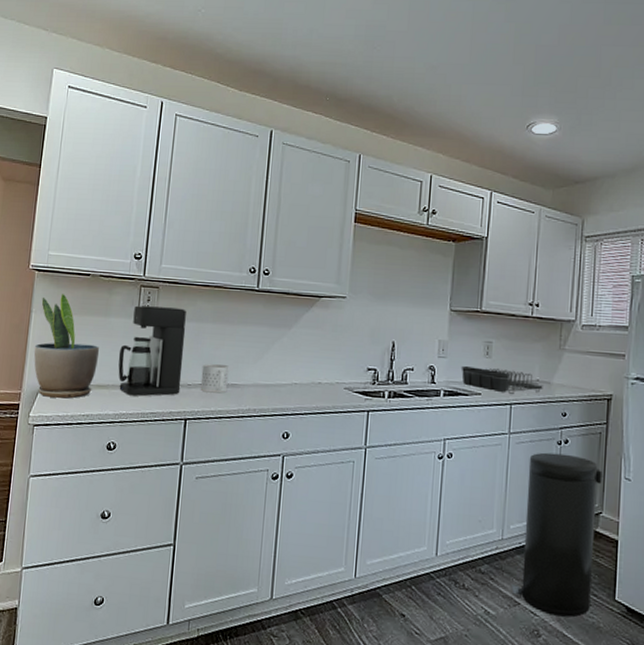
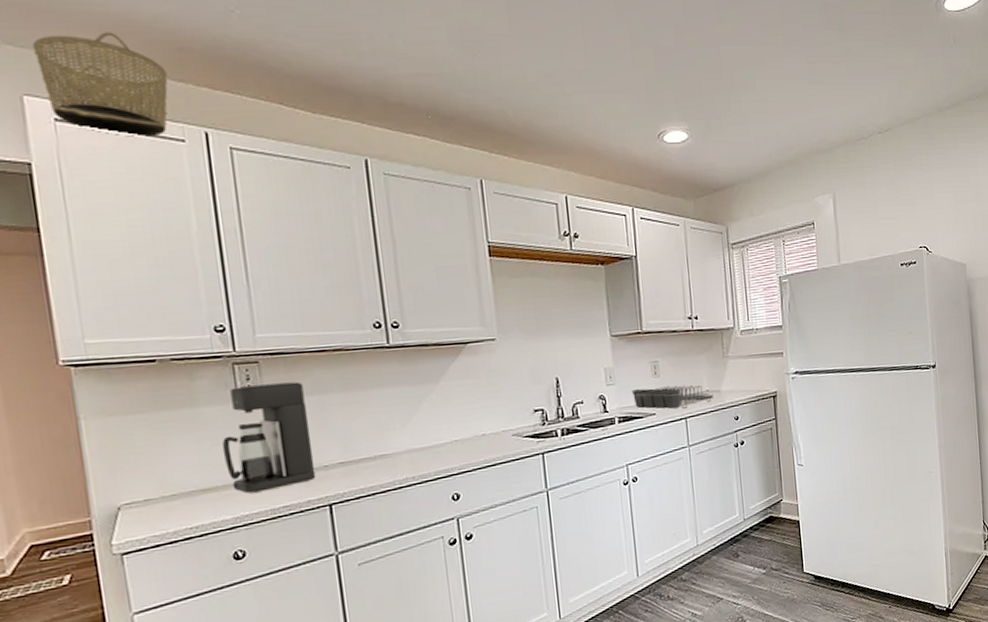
potted plant: present [33,294,99,399] -> none [90,389,196,518]
basket: none [67,25,146,103] -> present [32,32,168,137]
mug: present [200,364,229,393] -> none [337,435,376,471]
pedal bin: present [510,452,602,618] -> none [711,454,784,601]

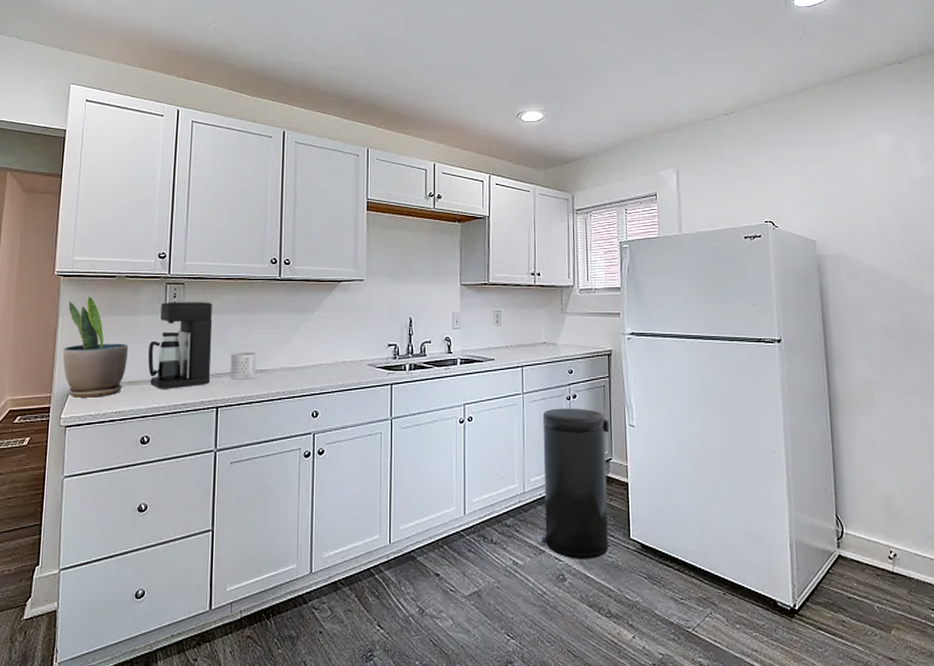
basket: present [32,32,168,137] -> none [82,41,161,113]
potted plant: none [90,389,196,518] -> present [62,297,128,398]
mug: none [337,435,376,471] -> present [230,351,257,380]
dish rack: present [631,385,714,410] -> none [474,335,550,358]
pedal bin: none [711,454,784,601] -> present [535,408,609,559]

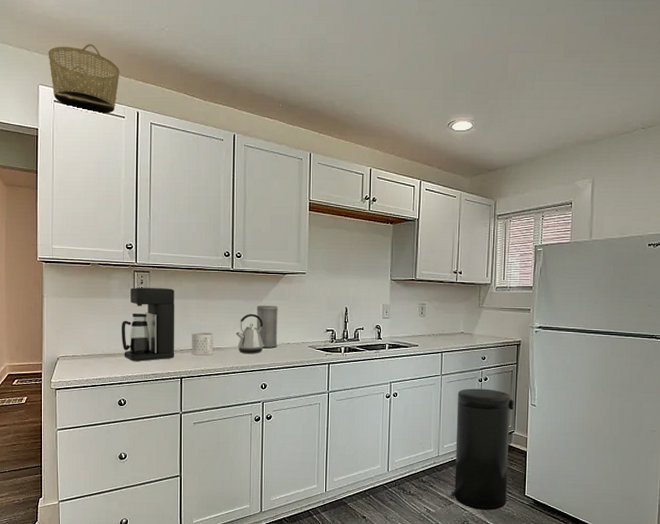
potted plant: present [62,297,128,398] -> none [49,281,104,366]
basket: none [82,41,161,113] -> present [48,44,120,114]
kettle: none [282,328,316,377] -> present [235,313,265,355]
canister: none [306,317,332,369] -> present [256,305,278,349]

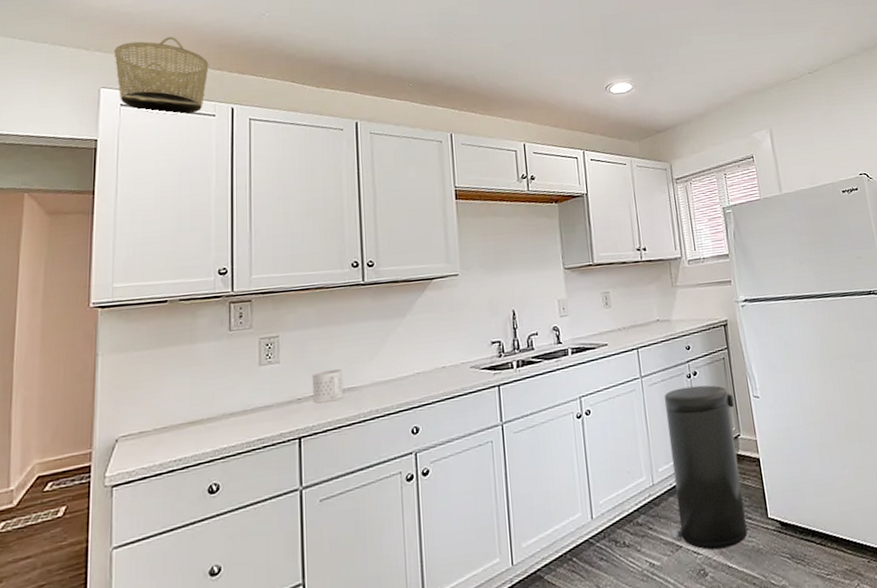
coffee maker: present [121,287,175,362] -> none [211,318,290,427]
kettle: present [235,313,265,355] -> none [372,335,412,391]
canister: present [256,305,278,349] -> none [398,320,430,379]

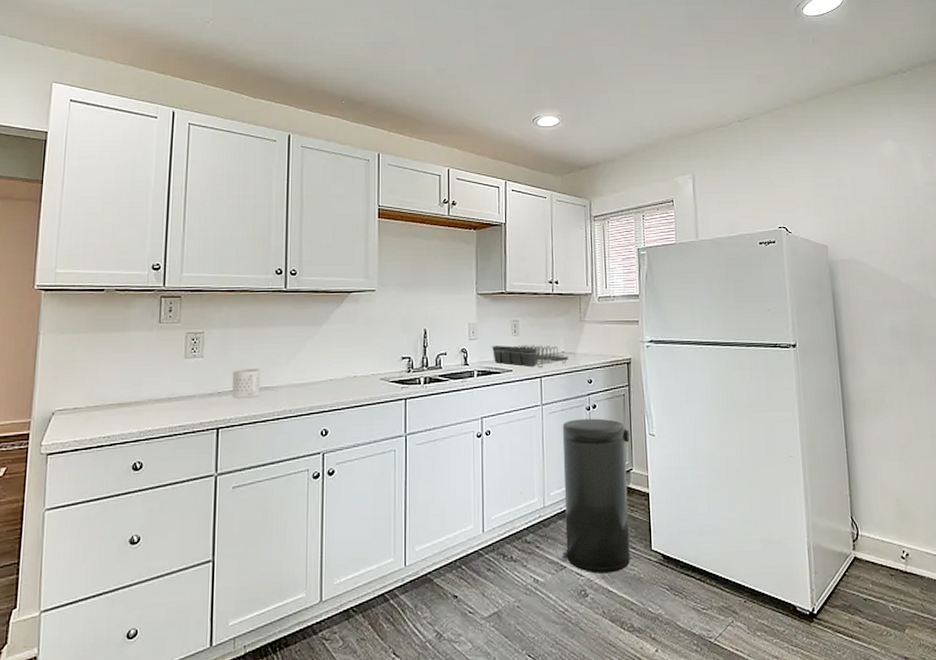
basket: present [113,37,209,115] -> none [66,38,154,114]
dish rack: none [583,314,664,340] -> present [491,345,569,369]

